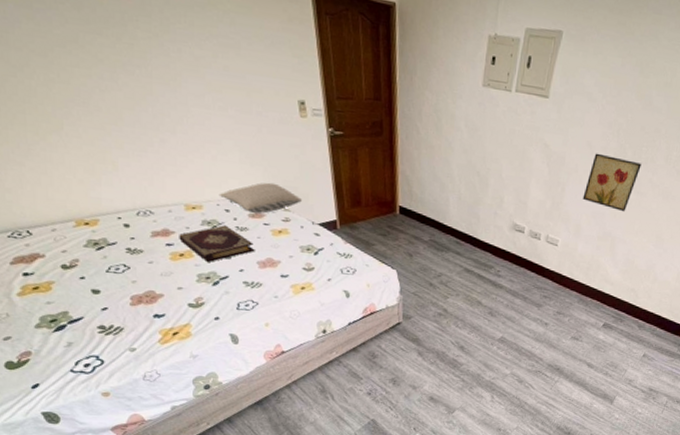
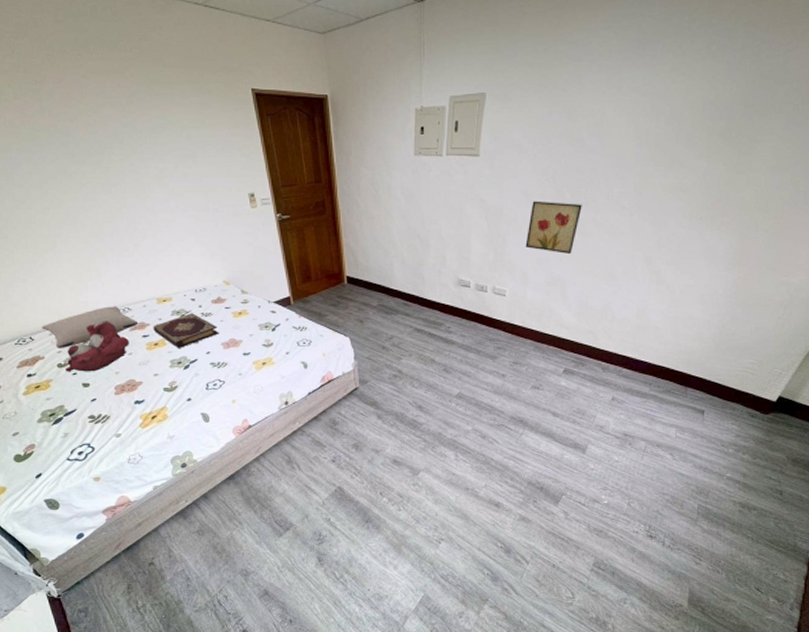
pillow: none [42,206,162,248] -> present [41,306,139,348]
teddy bear: none [71,221,150,278] -> present [65,320,129,372]
pillow: present [219,182,302,214] -> none [185,269,257,298]

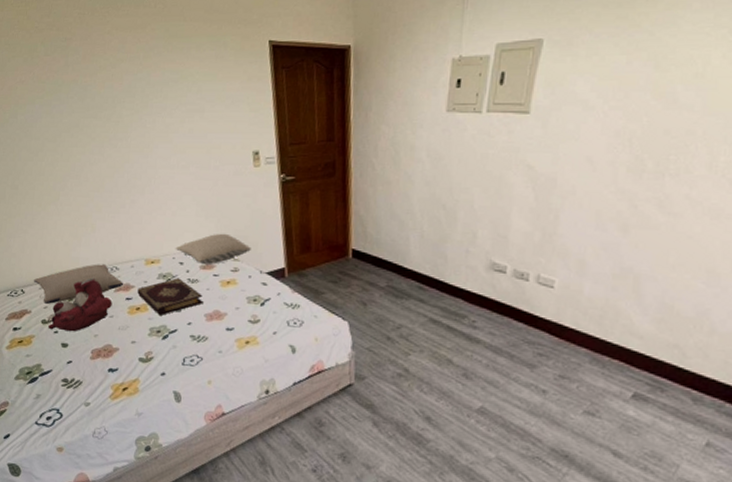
pillow: none [185,269,257,298] -> present [175,233,251,264]
wall art: present [525,201,582,255] -> none [585,169,671,241]

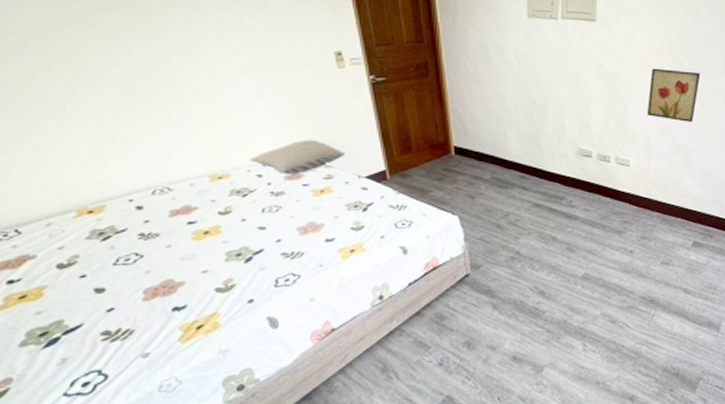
pillow: present [33,264,124,304] -> none [34,186,183,243]
teddy bear: present [48,278,113,332] -> none [69,204,168,275]
book: present [137,278,204,316] -> none [203,192,294,236]
wall art: none [585,169,671,241] -> present [647,68,700,123]

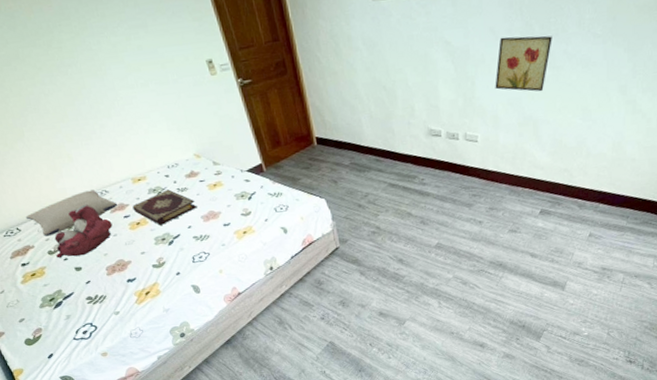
pillow: none [34,186,183,243] -> present [25,190,118,236]
teddy bear: none [69,204,168,275] -> present [54,205,113,258]
book: none [203,192,294,236] -> present [132,189,197,225]
pillow: present [249,139,345,174] -> none [157,141,228,173]

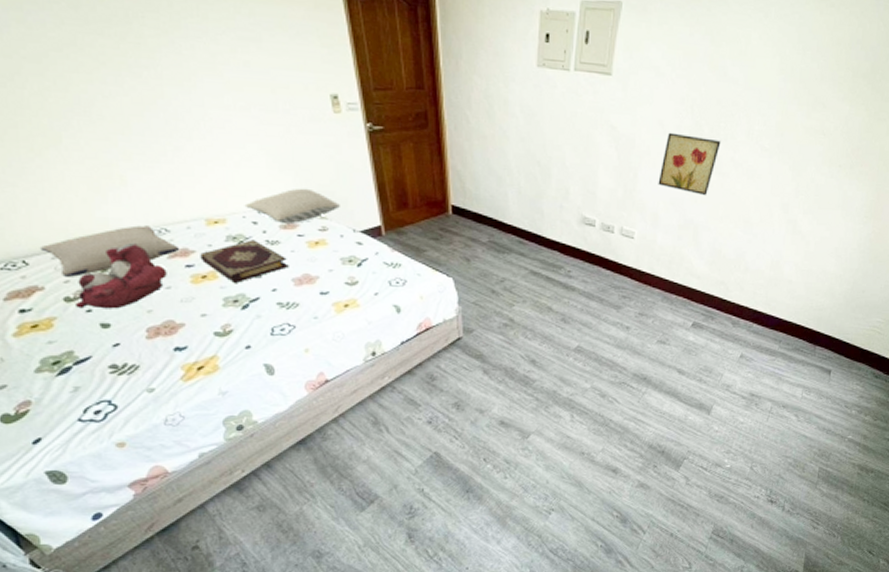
pillow: none [157,141,228,173] -> present [244,188,340,223]

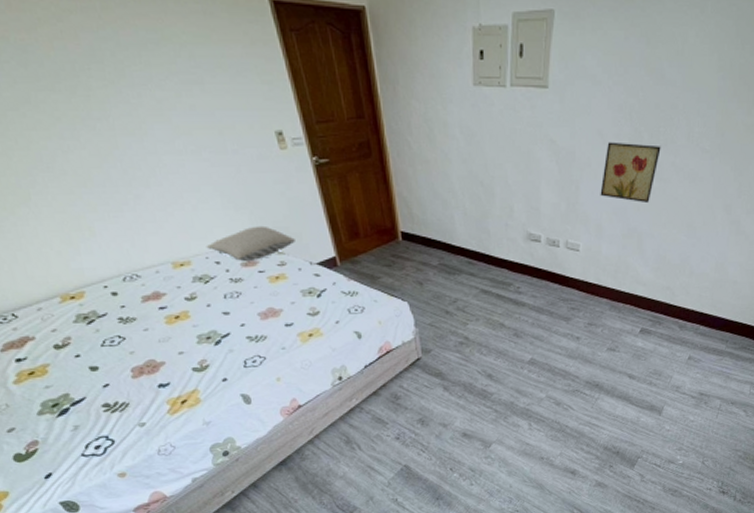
pillow: present [39,225,180,277] -> none [25,273,152,326]
teddy bear: present [76,243,167,309] -> none [64,290,144,355]
book: present [200,239,289,283] -> none [171,279,254,321]

